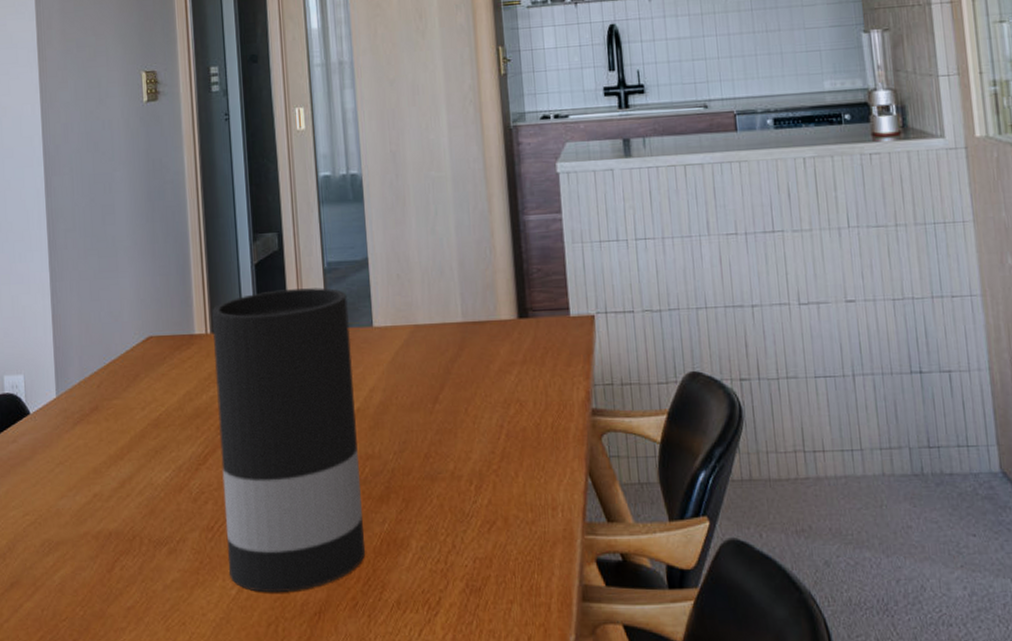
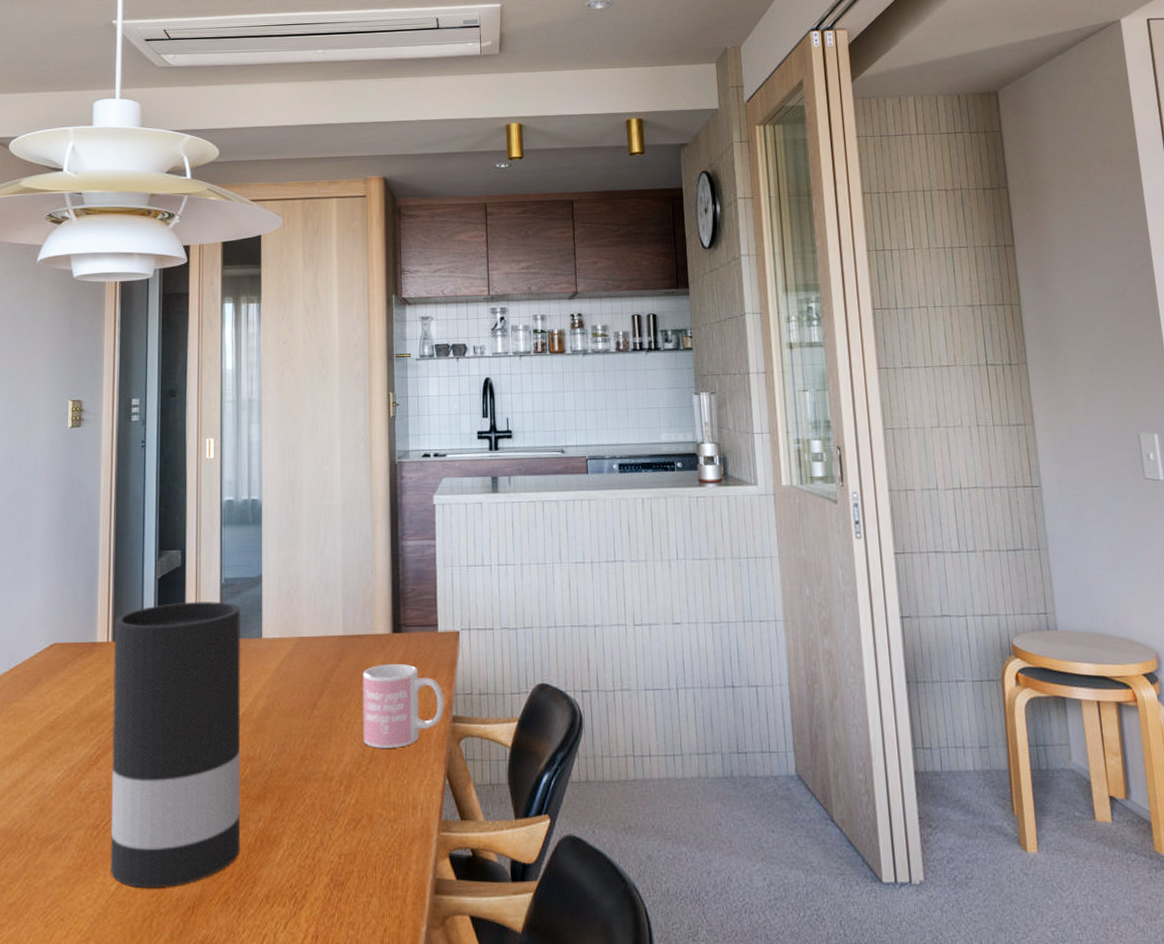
mug: none [487,351,582,445] -> present [362,663,444,748]

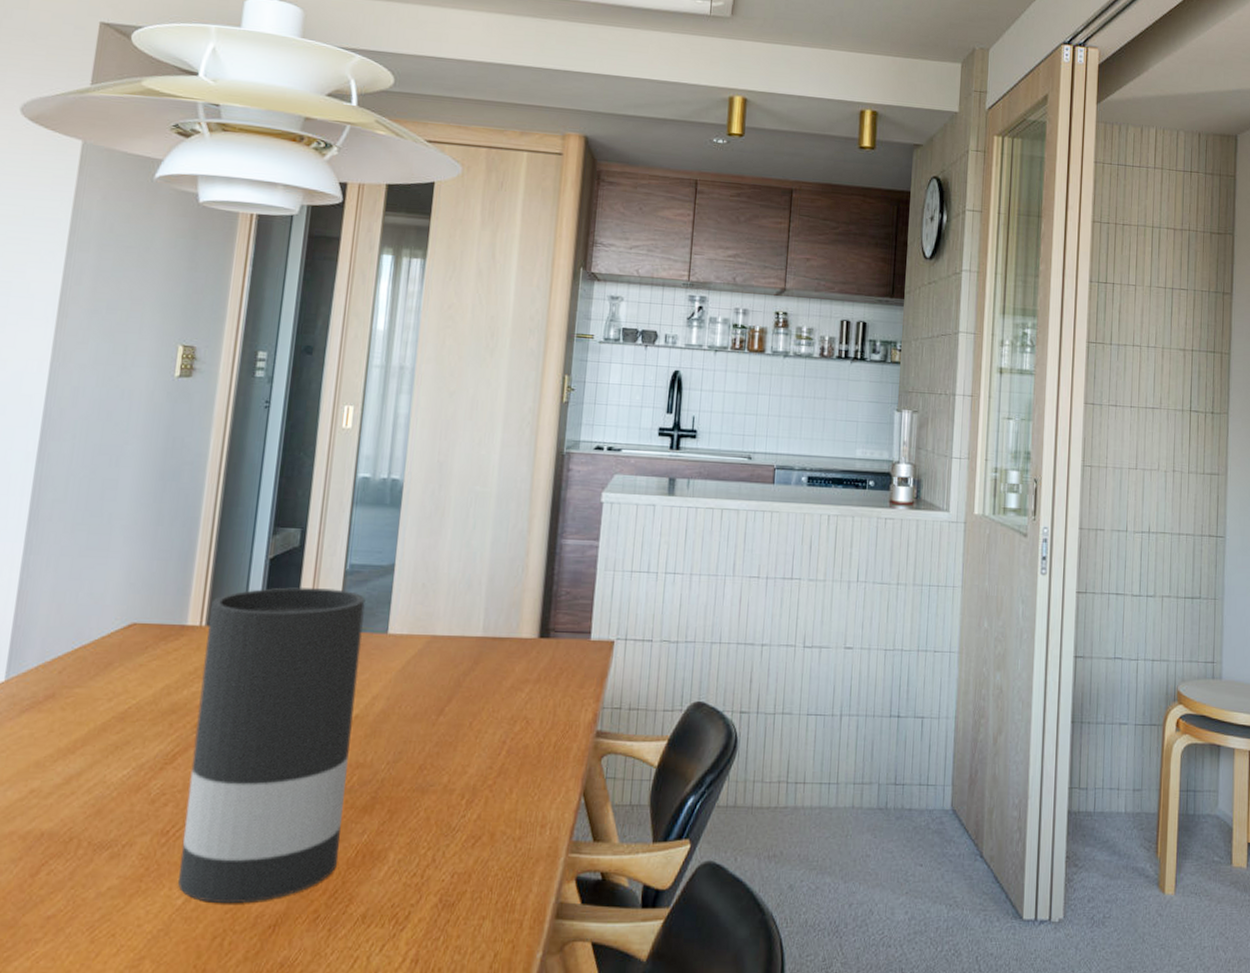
mug: present [362,663,444,748] -> none [493,670,590,762]

